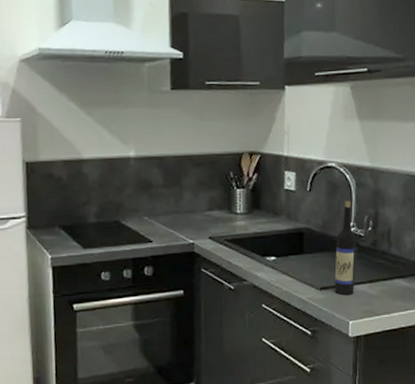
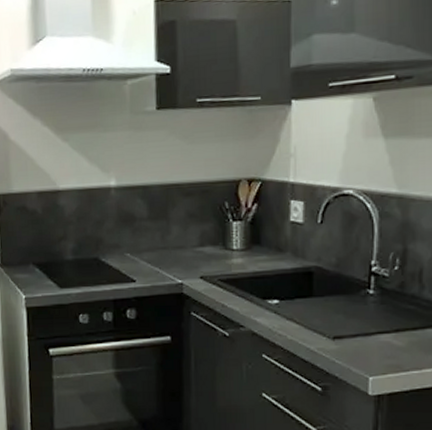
wine bottle: present [335,200,357,295] -> none [351,234,380,347]

